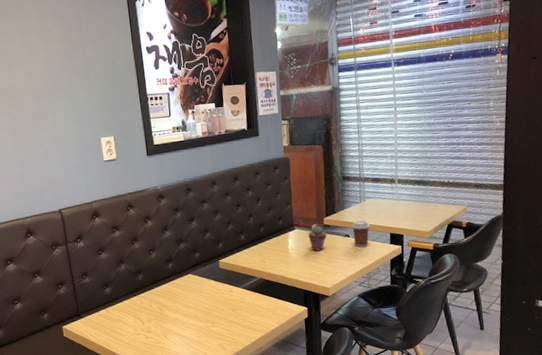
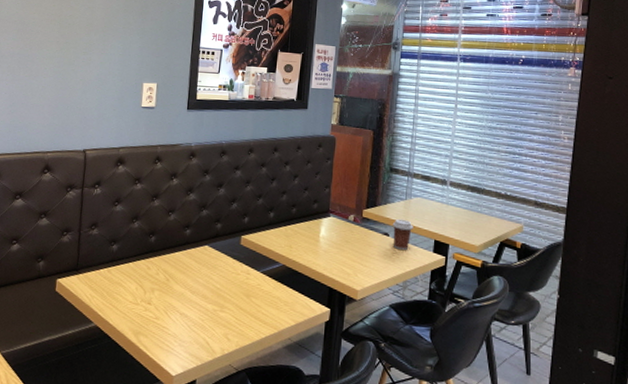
potted succulent: present [308,225,327,251] -> none [343,216,365,246]

